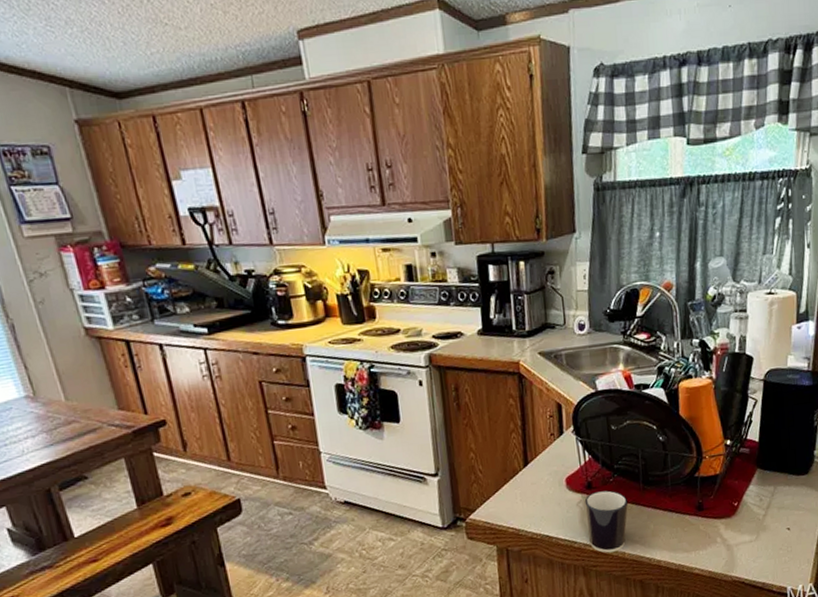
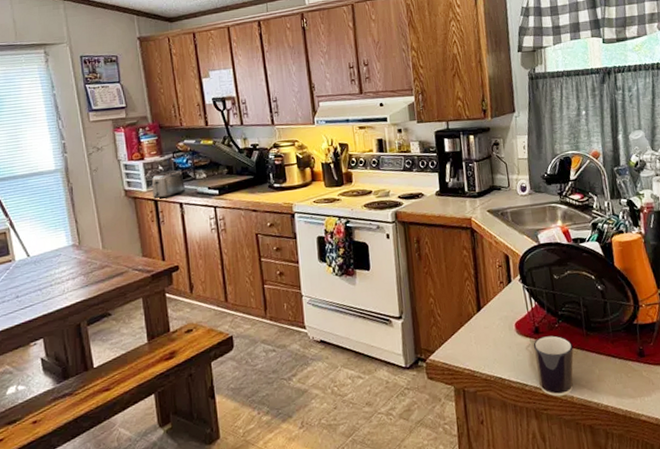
toaster: none [119,302,166,339] -> present [152,170,186,199]

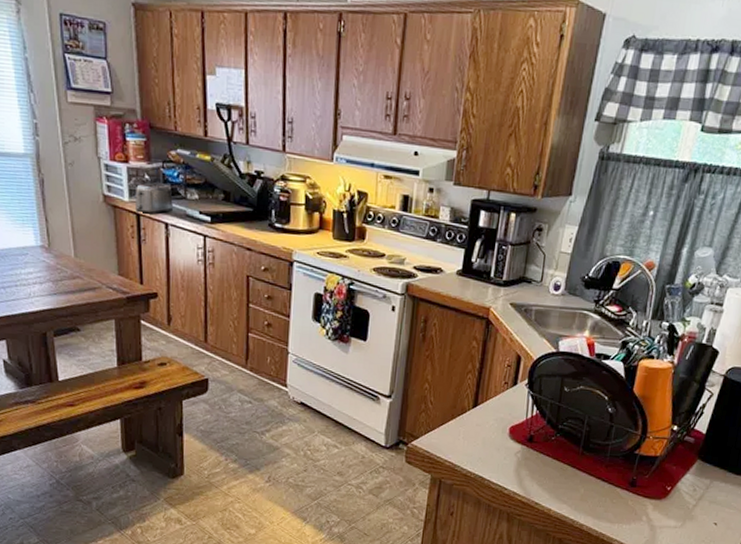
mug: present [533,335,574,397] -> none [519,445,565,507]

